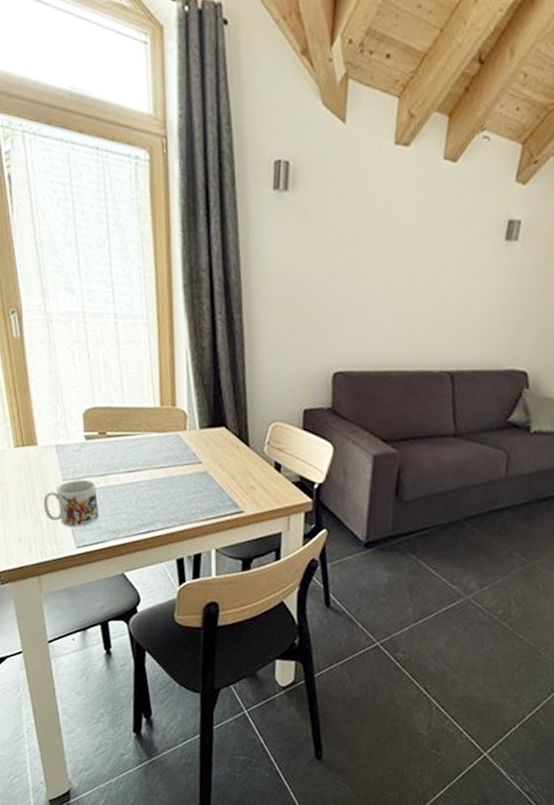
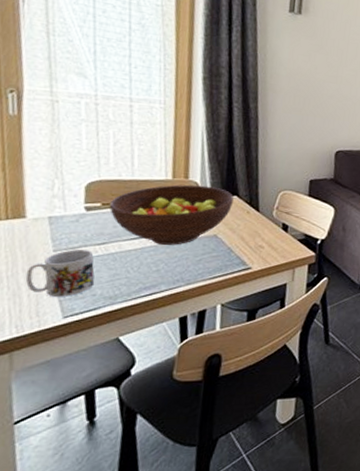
fruit bowl: none [105,413,222,481] -> present [109,184,234,245]

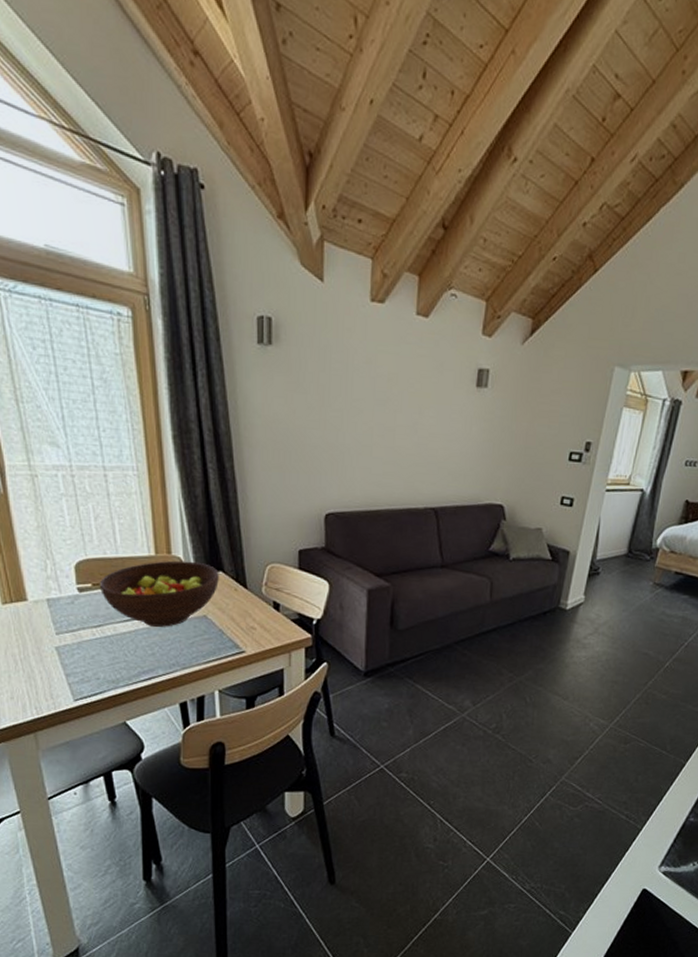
mug: present [25,249,95,297] -> none [36,632,97,680]

